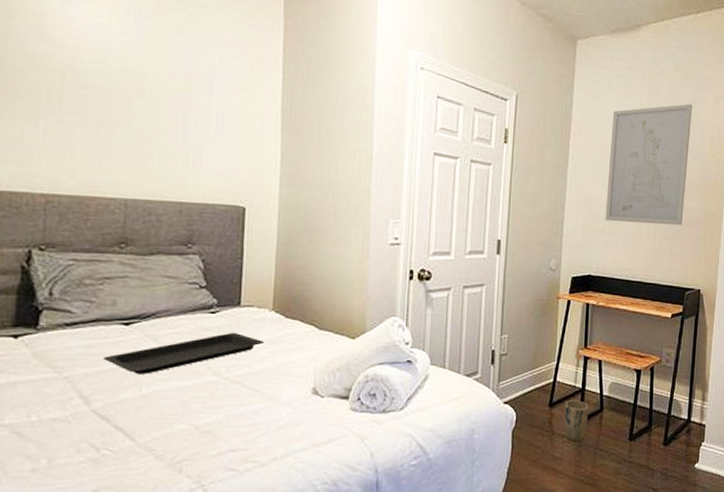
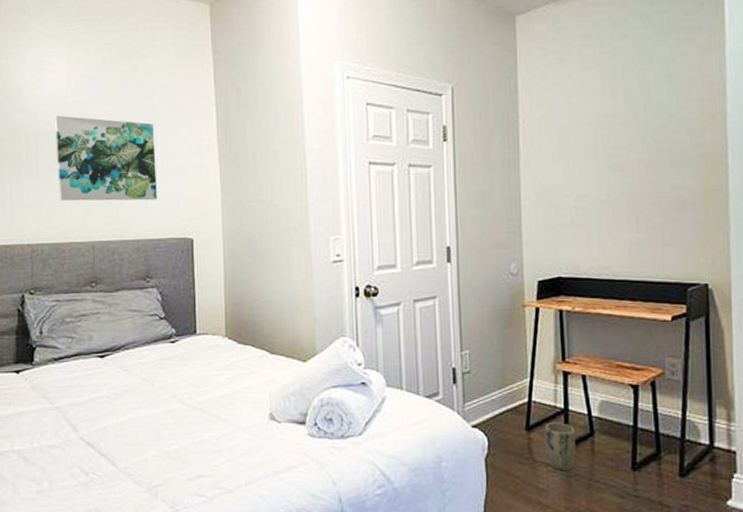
wall art: none [86,53,210,163] -> present [54,115,157,201]
serving tray: present [103,332,265,374] -> none [85,360,221,403]
wall art: present [605,103,692,226] -> none [568,63,674,213]

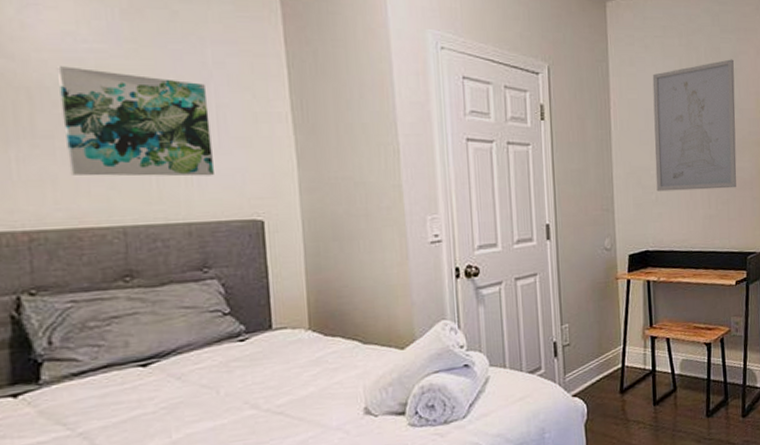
plant pot: present [545,422,576,472] -> none [636,383,662,427]
wall art: none [568,63,674,213] -> present [652,59,737,192]

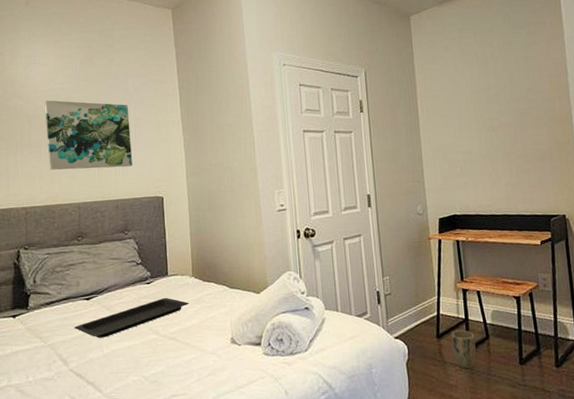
serving tray: none [122,358,305,419] -> present [74,297,190,338]
plant pot: none [636,383,662,427] -> present [451,330,476,370]
wall art: present [652,59,737,192] -> none [452,49,536,165]

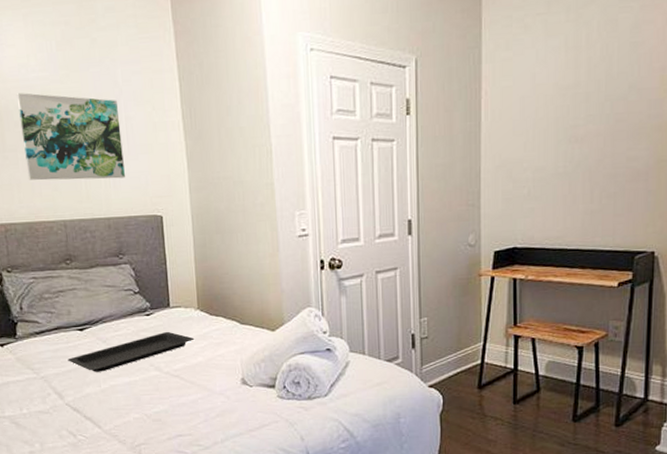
plant pot: present [451,330,476,370] -> none [495,381,523,424]

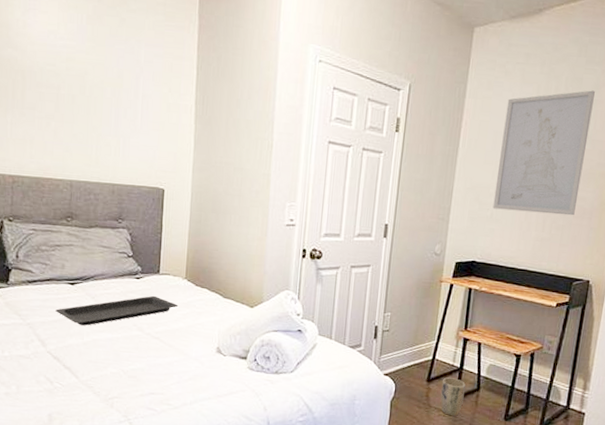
wall art: present [16,93,125,180] -> none [42,57,137,150]
plant pot: none [495,381,523,424] -> present [440,377,465,417]
wall art: none [529,31,634,185] -> present [492,90,595,216]

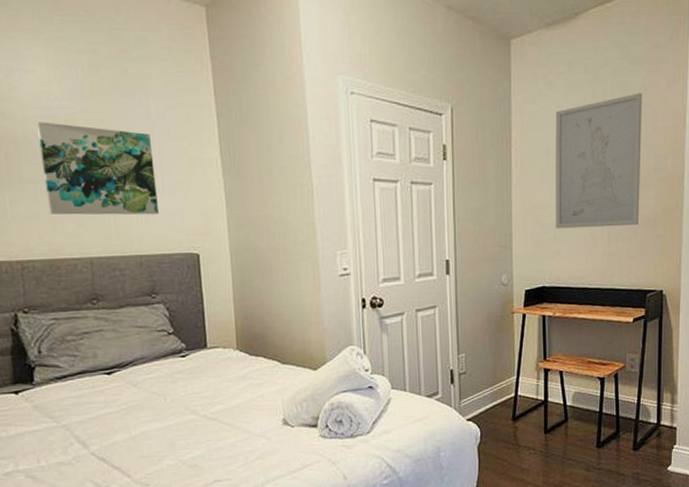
wall art: none [42,57,137,150] -> present [36,122,159,215]
serving tray: present [55,295,179,326] -> none [93,373,234,418]
plant pot: present [440,377,465,417] -> none [528,412,553,453]

